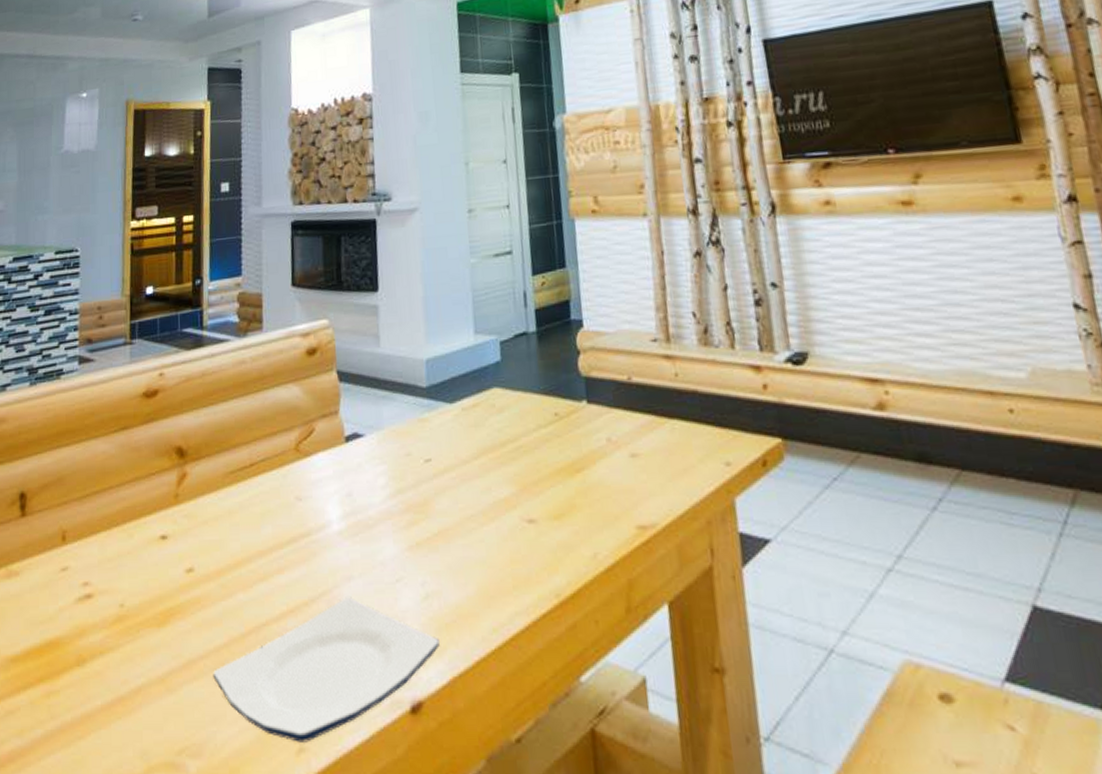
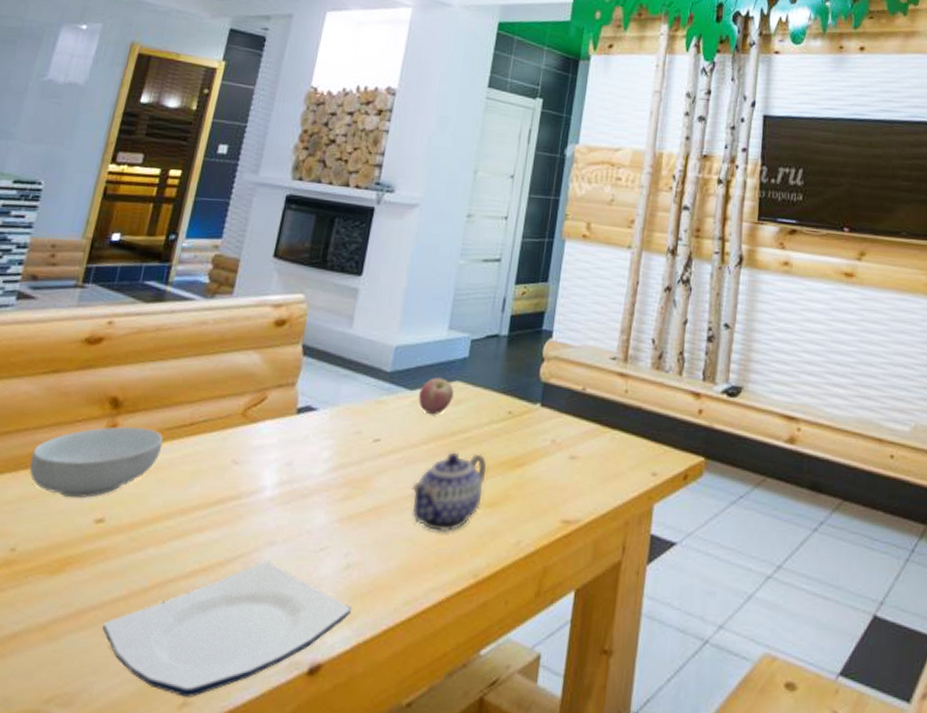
cereal bowl: none [119,474,230,551] -> present [29,426,164,498]
apple: none [459,386,494,427] -> present [418,377,454,415]
teapot: none [473,462,547,550] -> present [412,452,487,532]

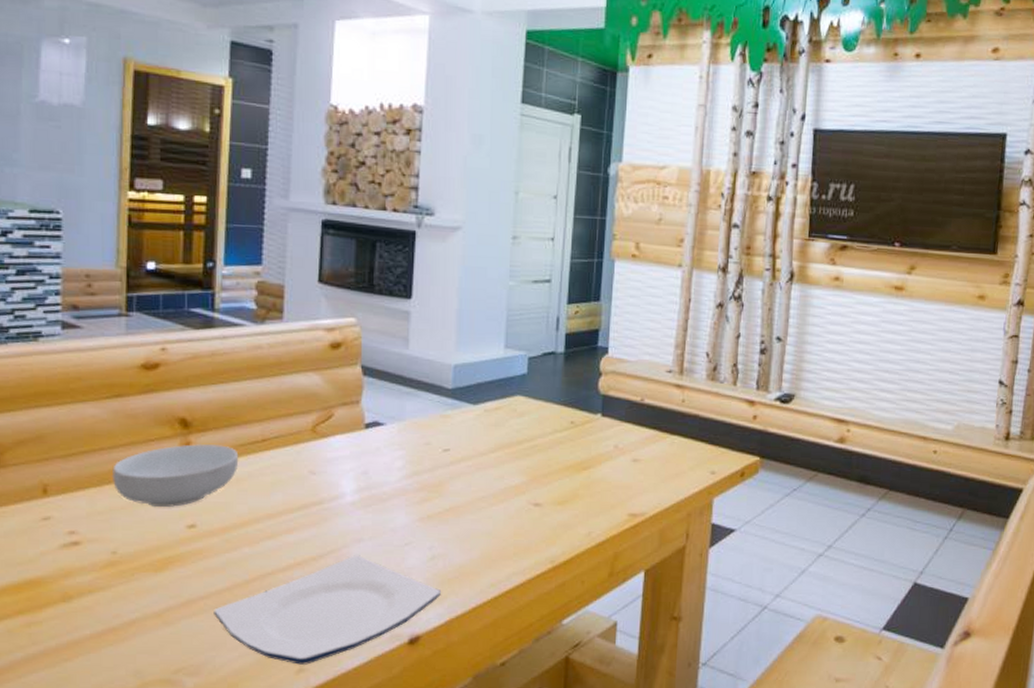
teapot: present [412,452,487,532] -> none [485,458,554,526]
apple: present [418,377,454,415] -> none [482,393,516,427]

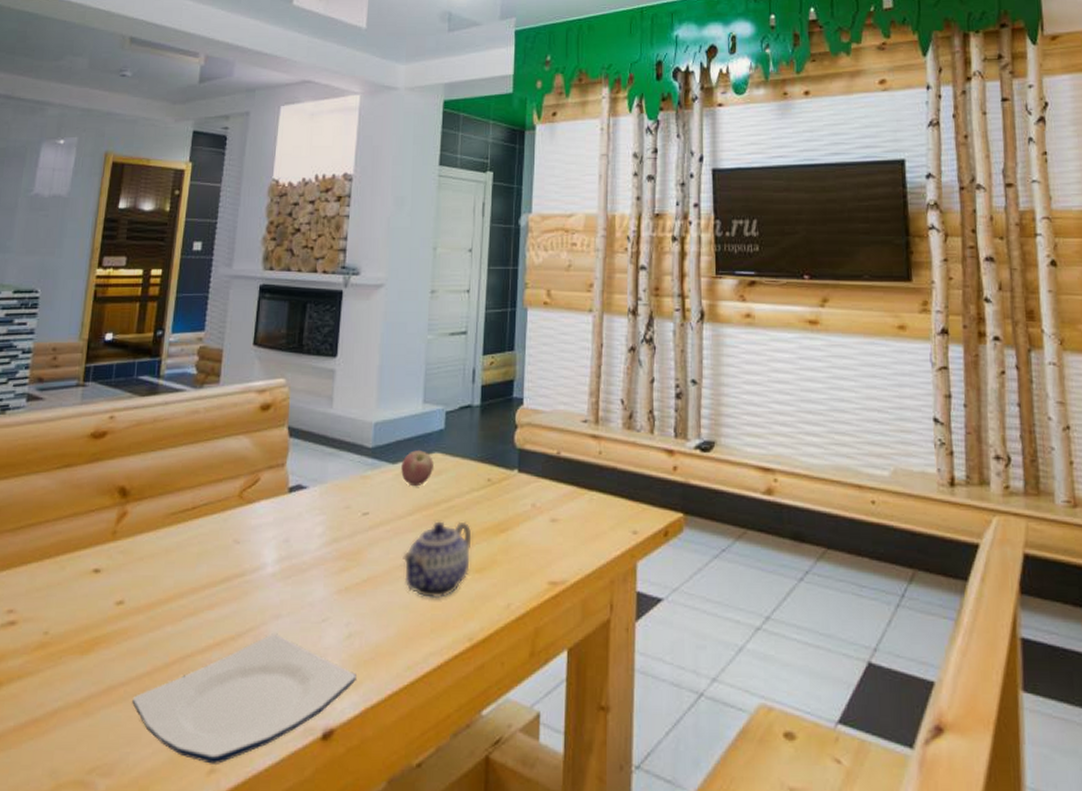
cereal bowl: present [111,444,239,508] -> none [52,514,170,583]
apple: none [482,393,516,427] -> present [401,450,433,487]
teapot: none [485,458,554,526] -> present [402,521,472,598]

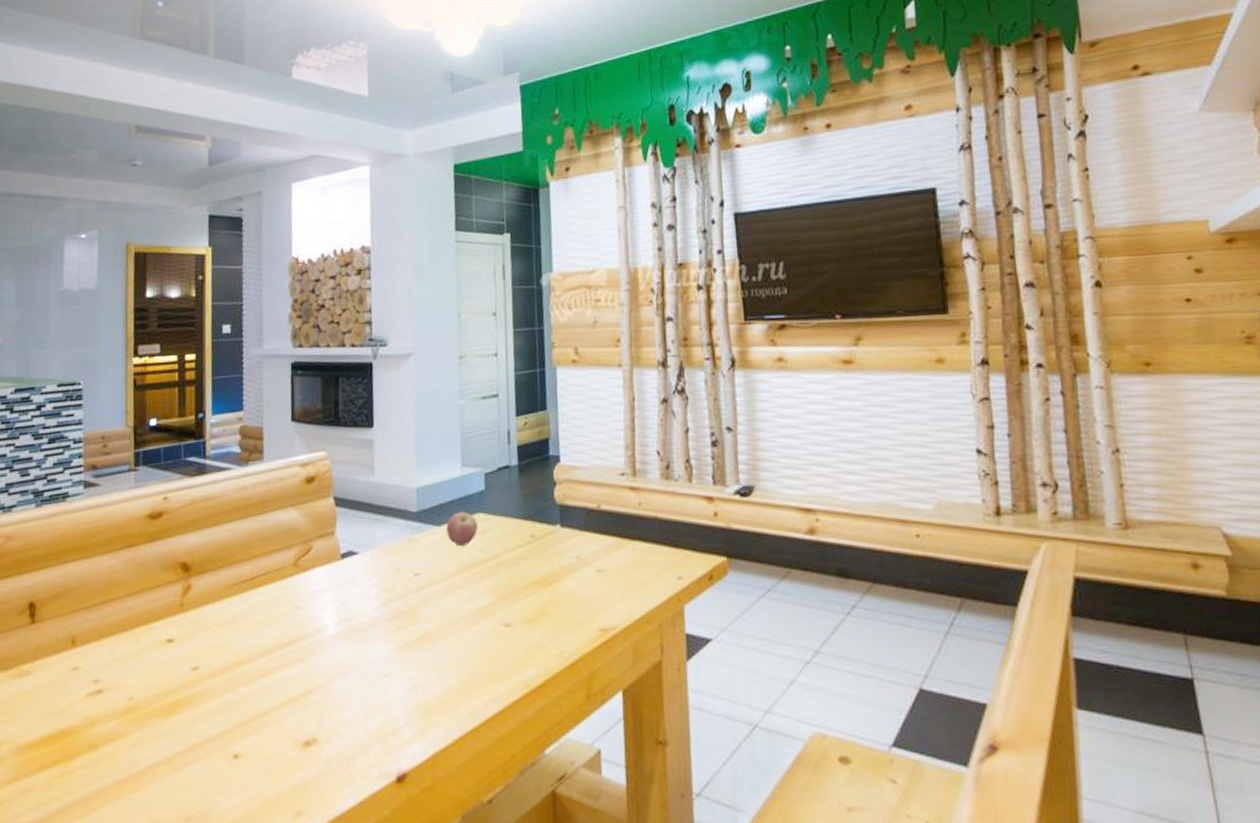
plate: present [132,633,356,764] -> none [217,689,423,808]
teapot: present [402,521,472,598] -> none [456,576,522,649]

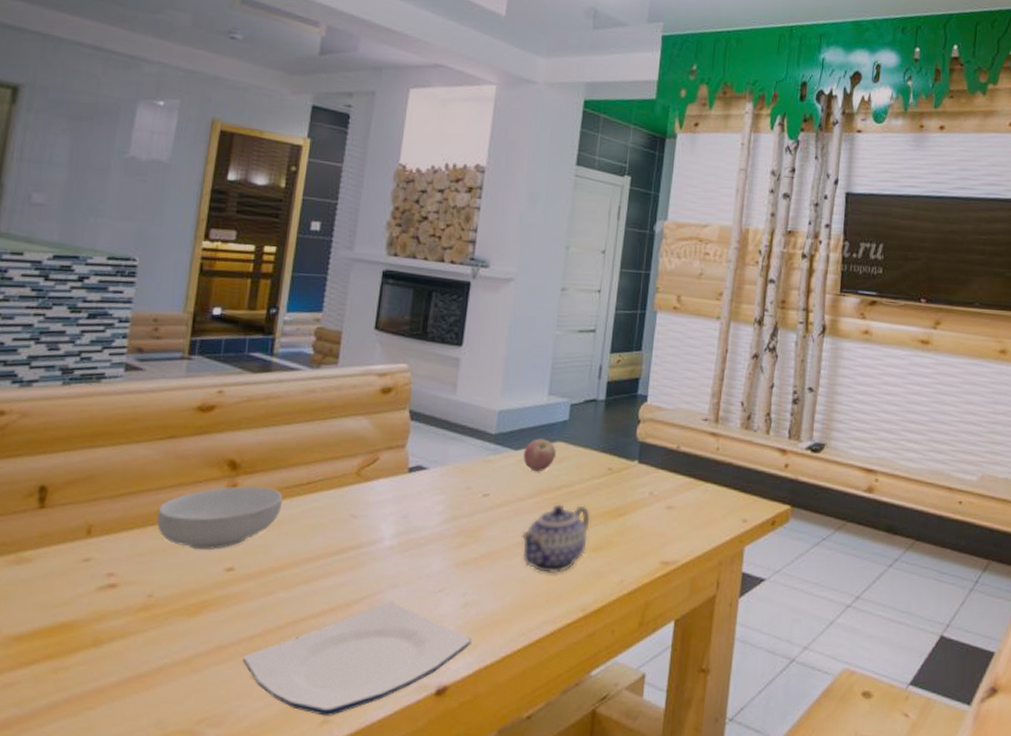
cereal bowl: none [127,586,233,652] -> present [156,486,283,550]
plate: none [217,689,423,808] -> present [243,601,472,716]
teapot: none [456,576,522,649] -> present [521,504,590,573]

